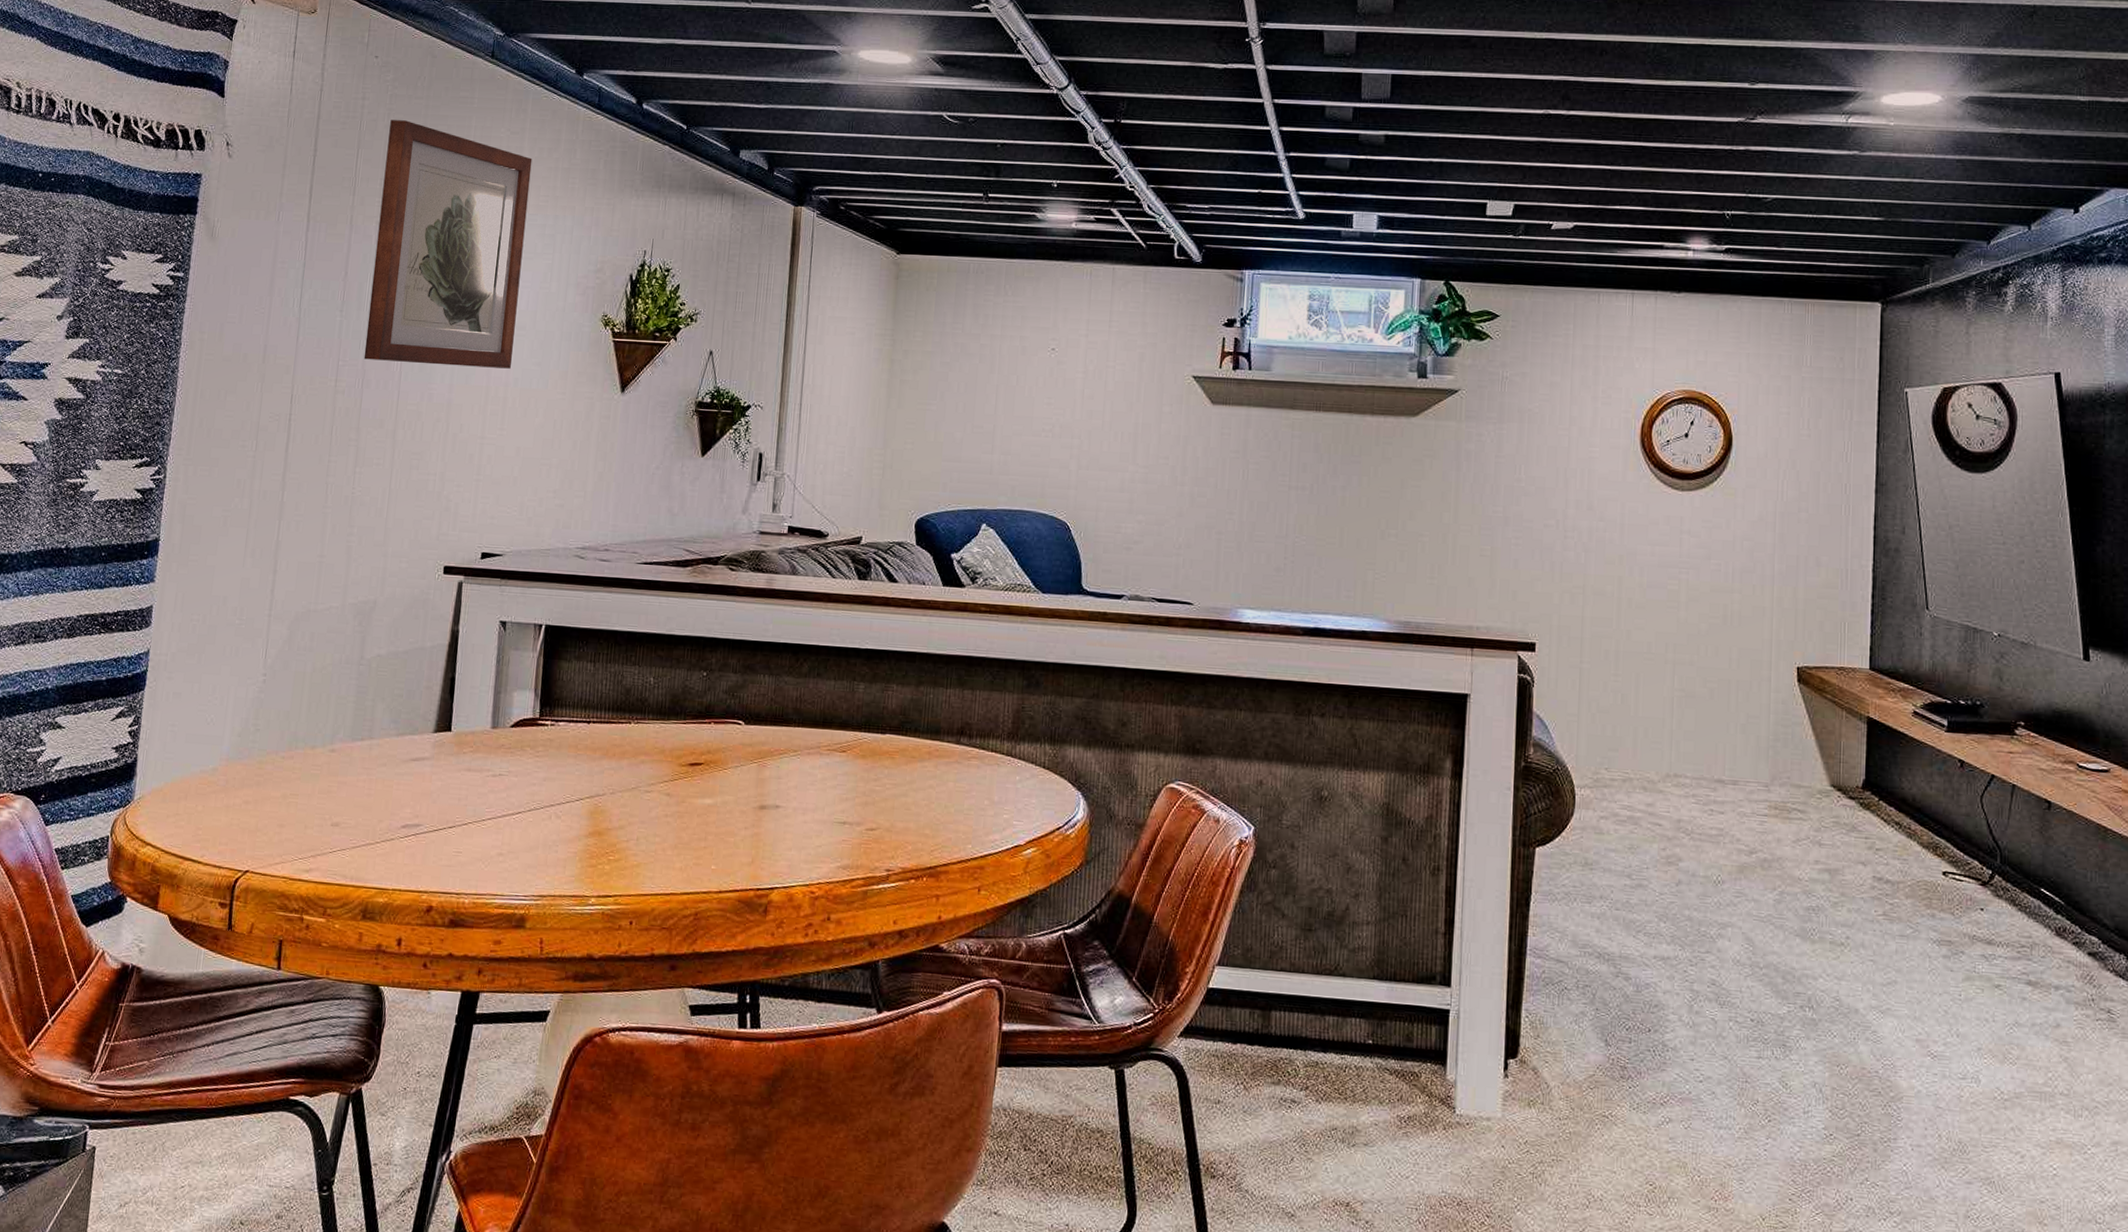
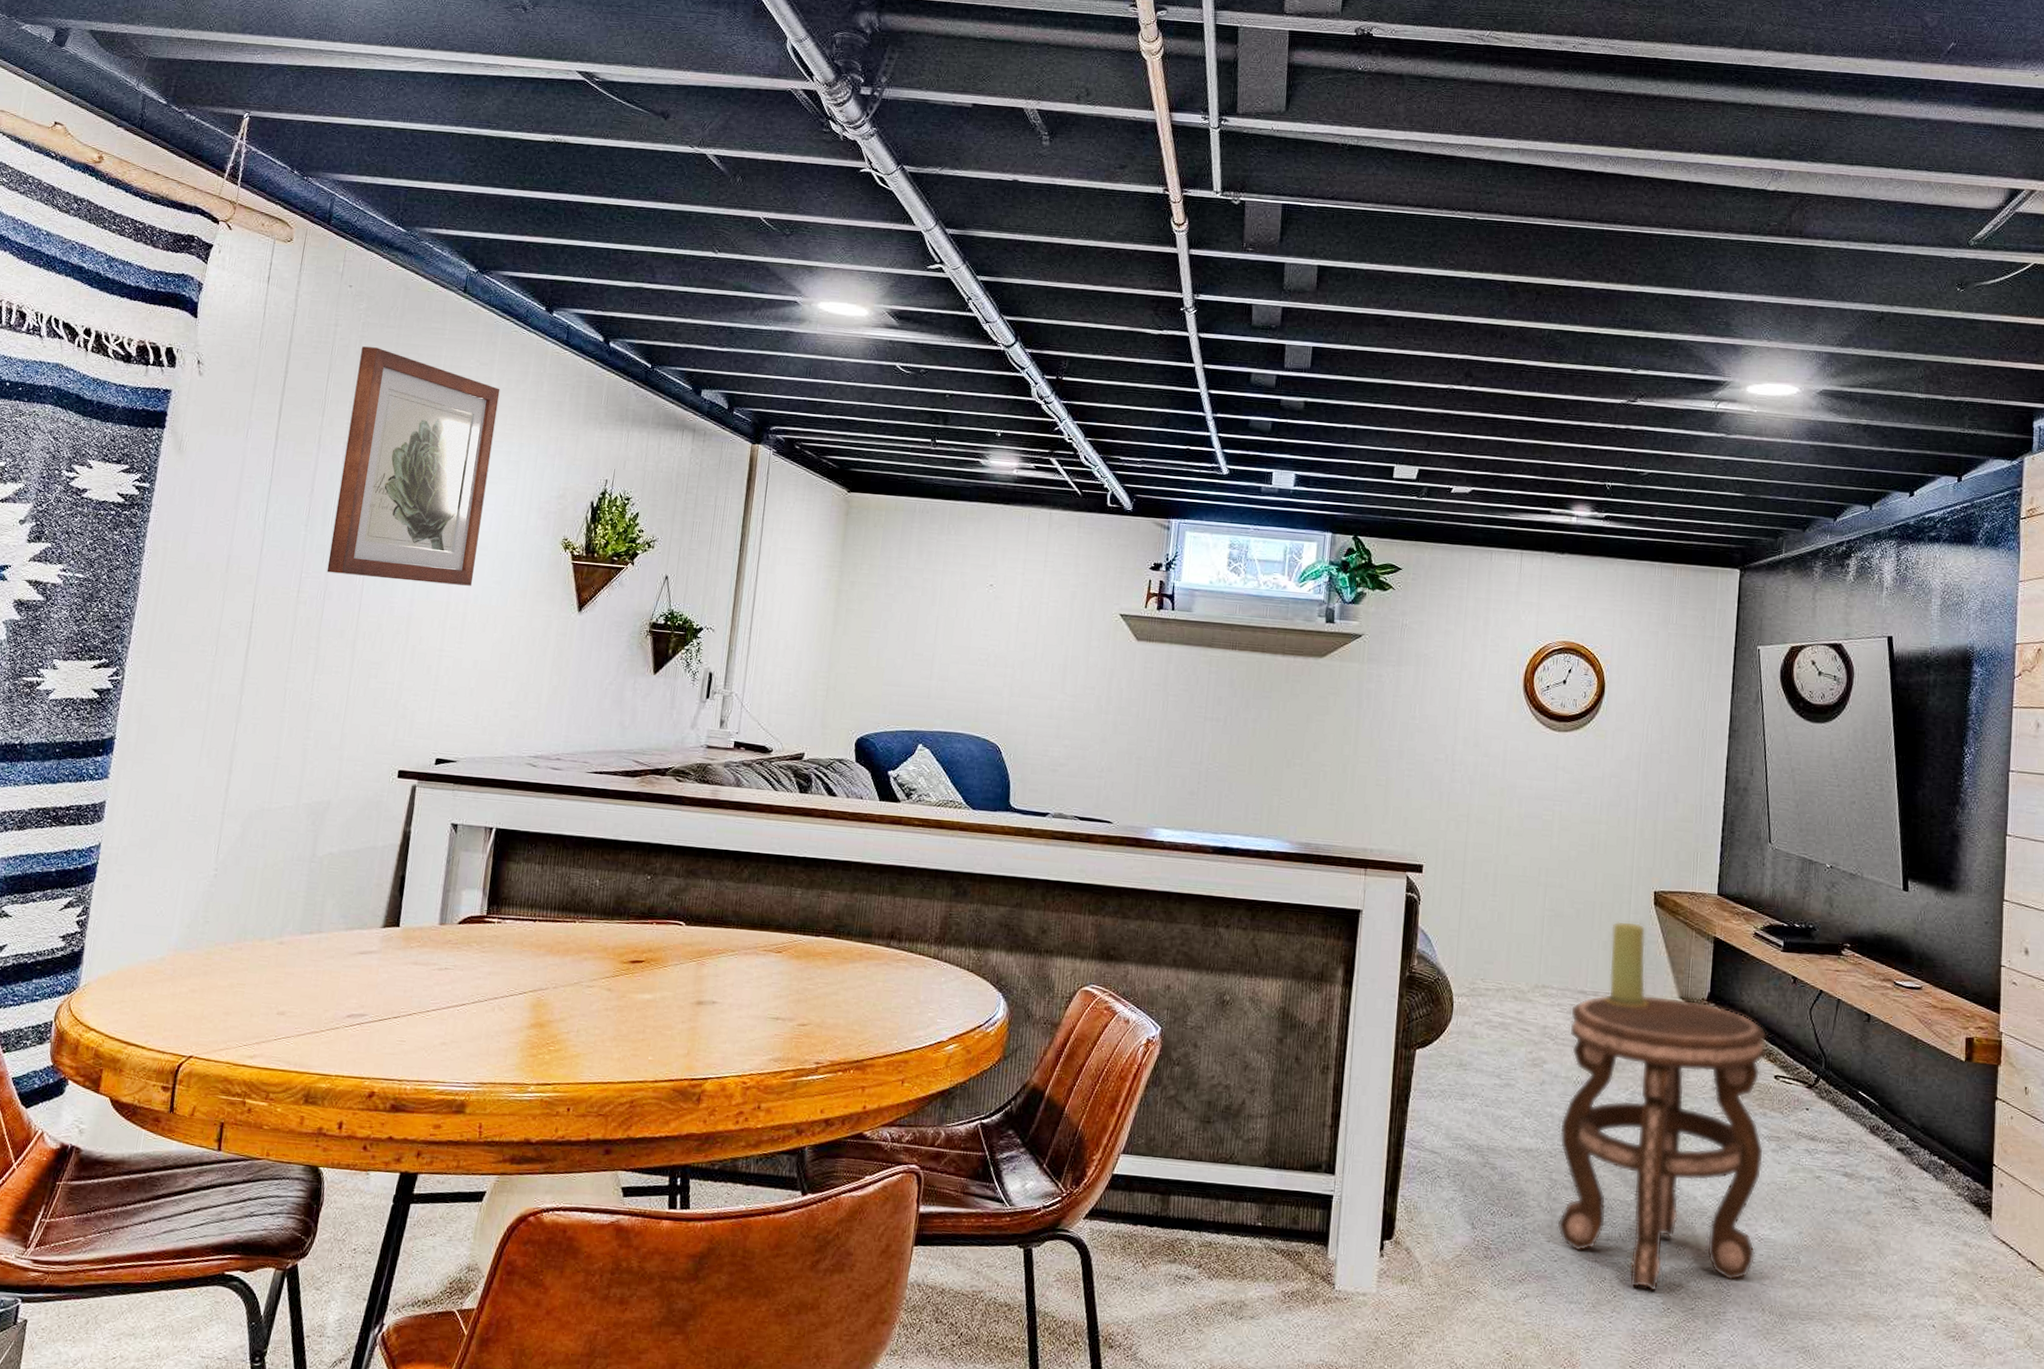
side table: none [1700,783,1934,1115] -> present [1557,995,1766,1291]
candle: none [1745,700,1795,797] -> present [1604,921,1648,1007]

